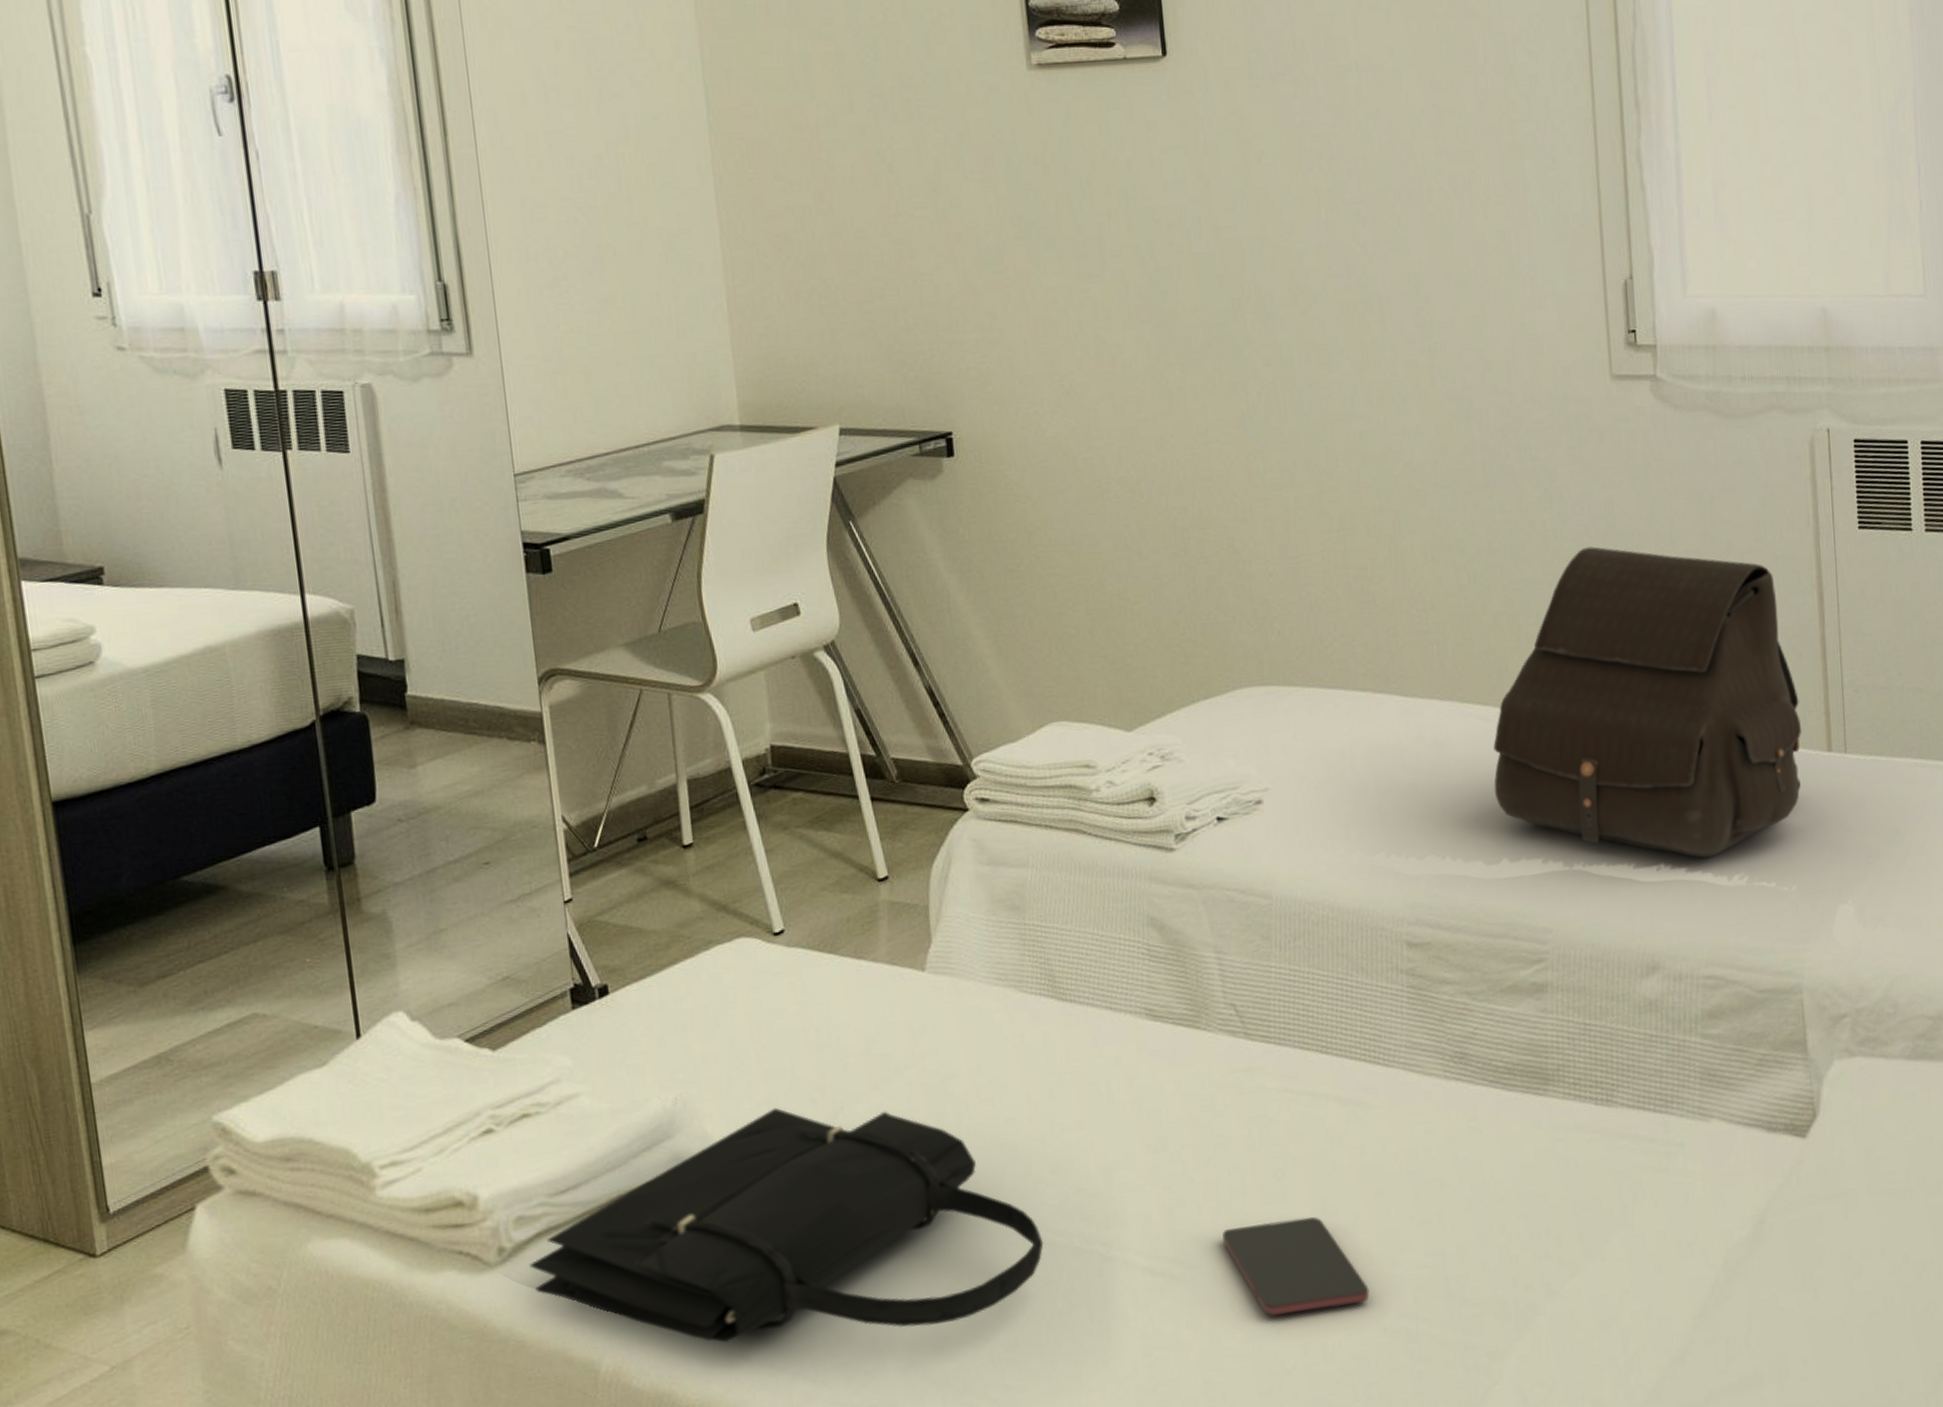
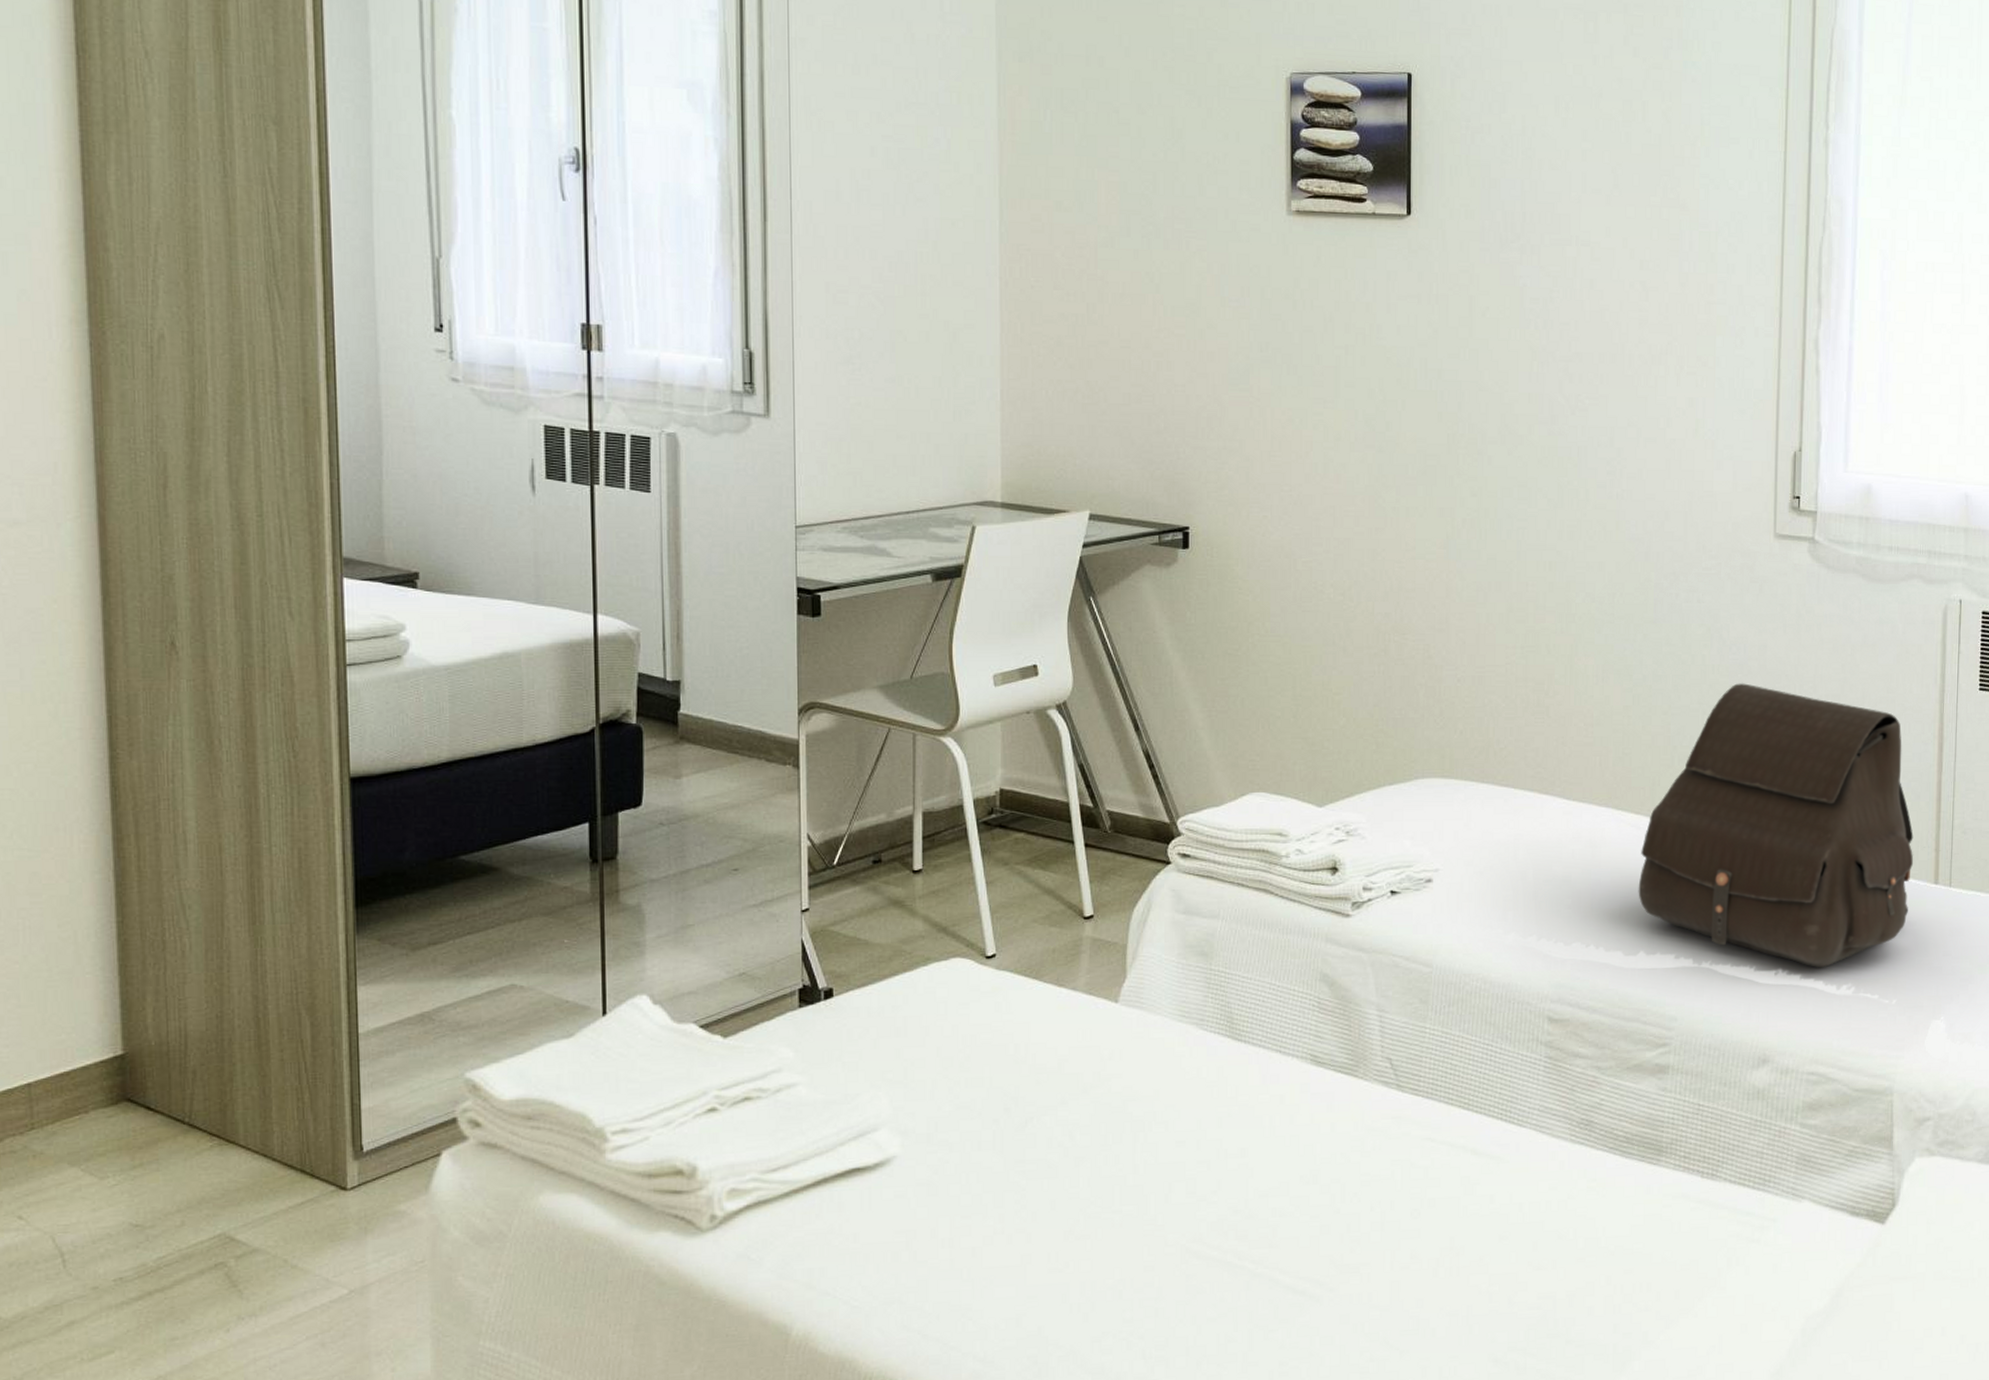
handbag: present [529,1107,1044,1343] -> none [737,1112,1200,1321]
smartphone: present [1222,1216,1370,1316] -> none [1360,1254,1486,1339]

